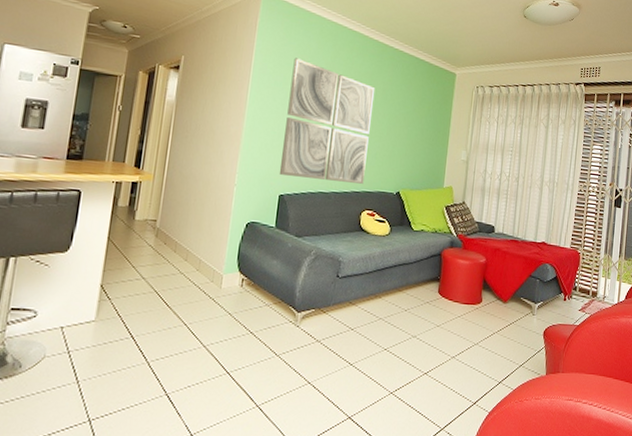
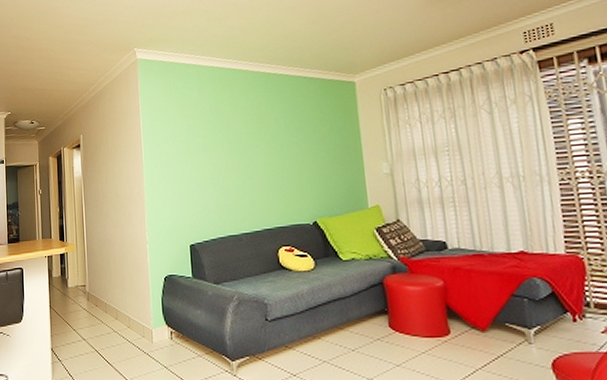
wall art: present [279,57,376,184] -> none [178,110,274,225]

